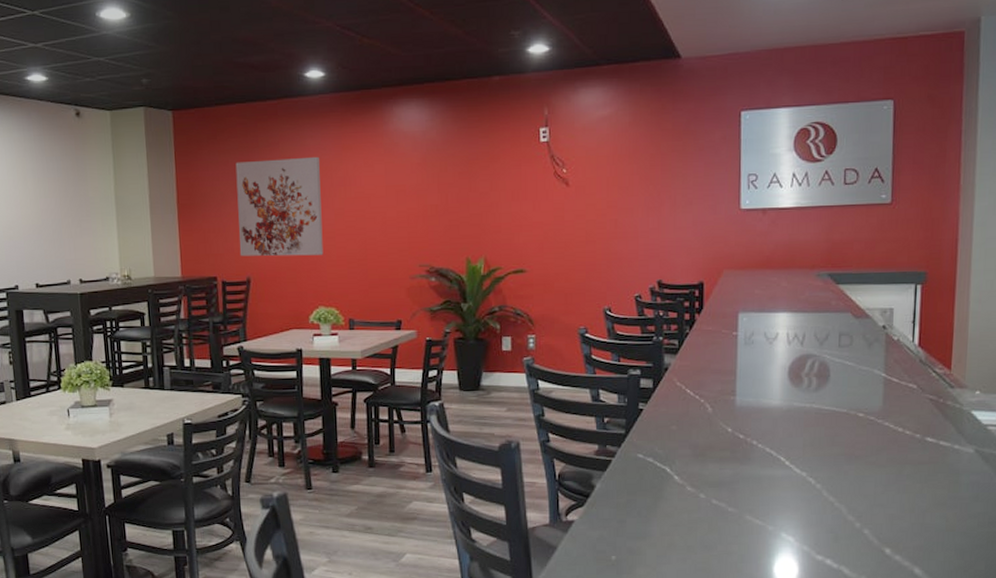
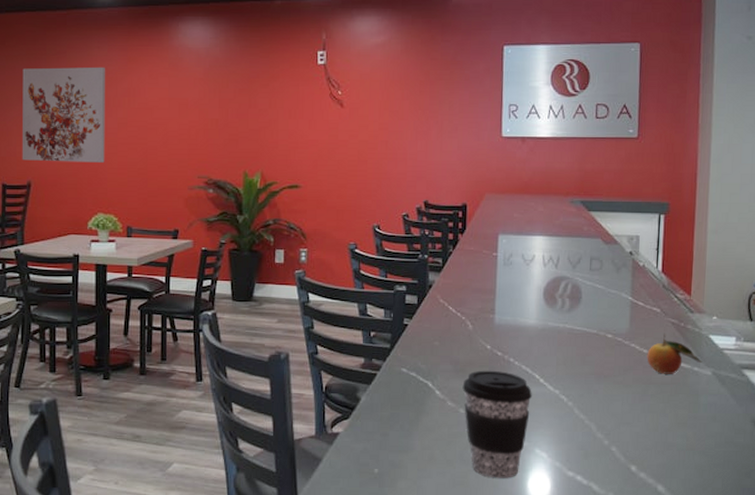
coffee cup: none [702,453,777,564] -> present [462,370,532,478]
fruit: none [902,411,964,453] -> present [647,334,703,374]

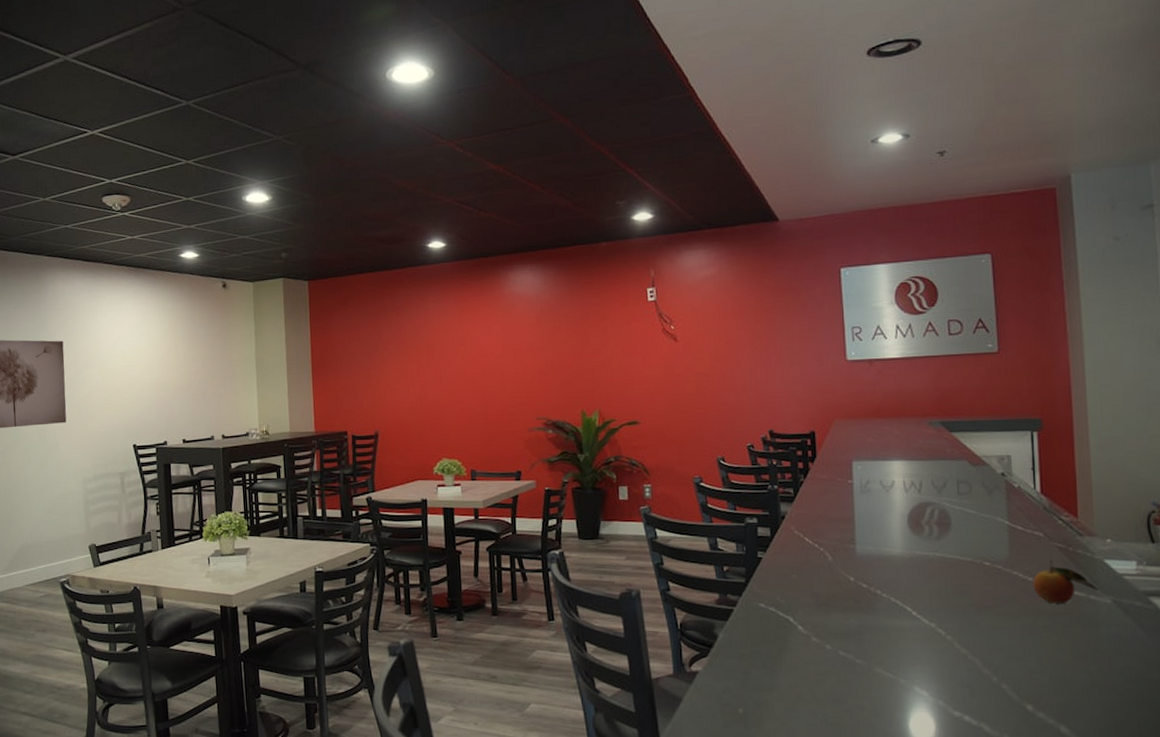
wall art: present [21,66,105,163] -> none [365,319,446,412]
coffee cup: present [462,370,532,478] -> none [826,603,905,719]

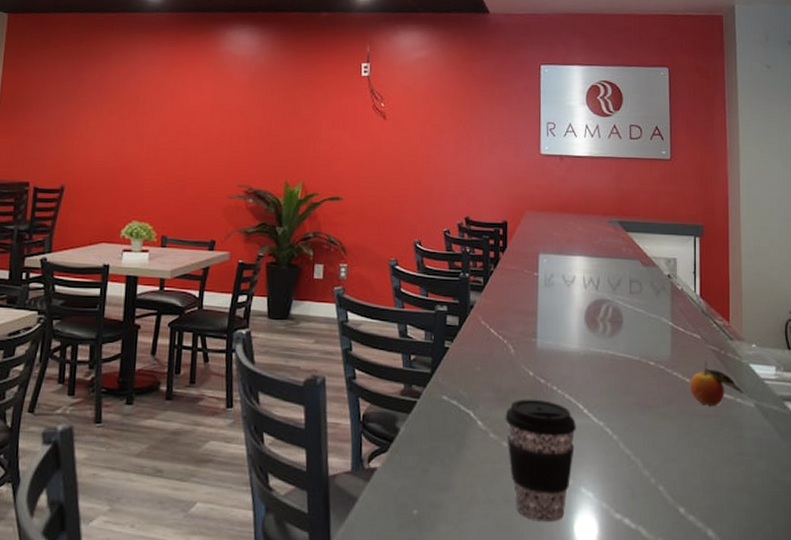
coffee cup: none [826,603,905,719] -> present [505,399,576,521]

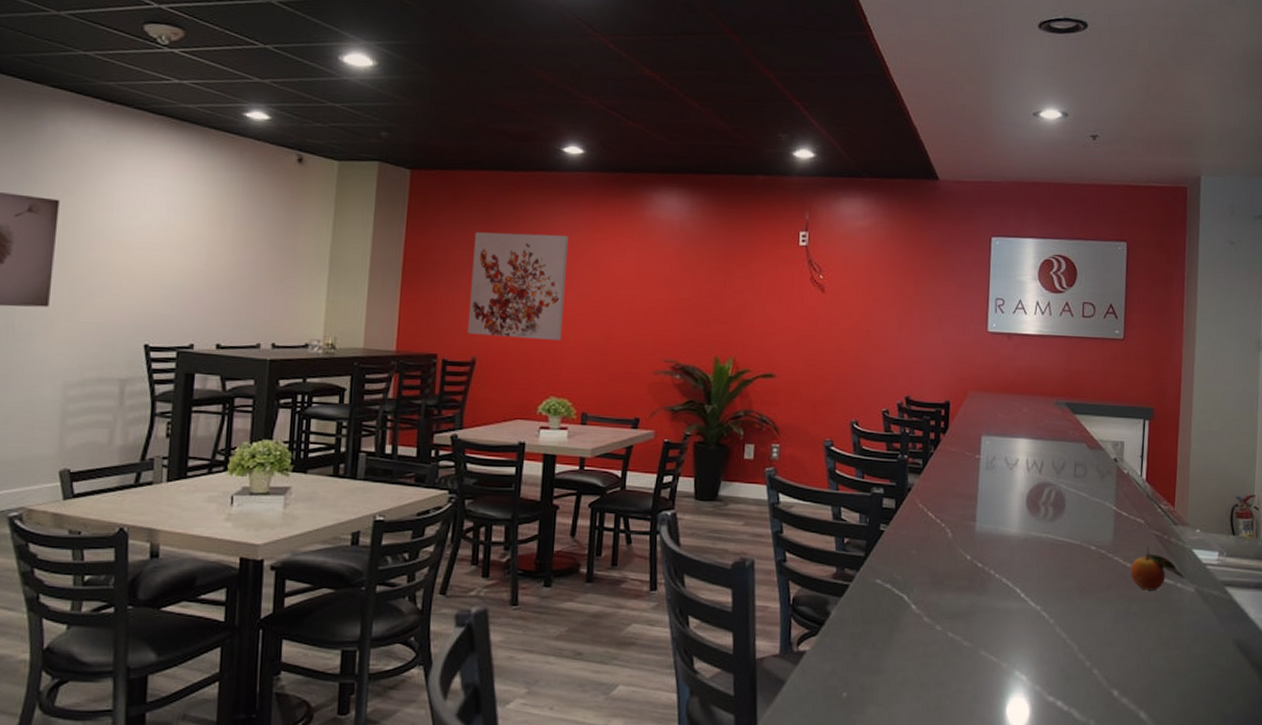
wall art: none [57,68,149,168] -> present [467,232,568,340]
coffee cup: present [505,399,576,521] -> none [940,583,1013,704]

